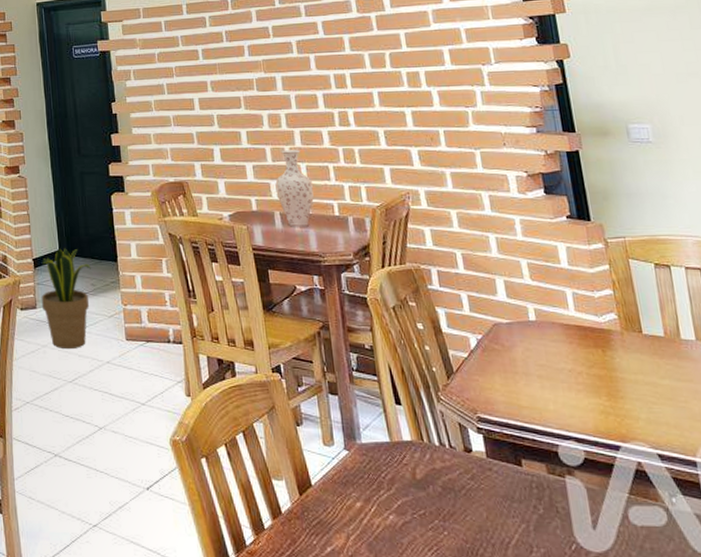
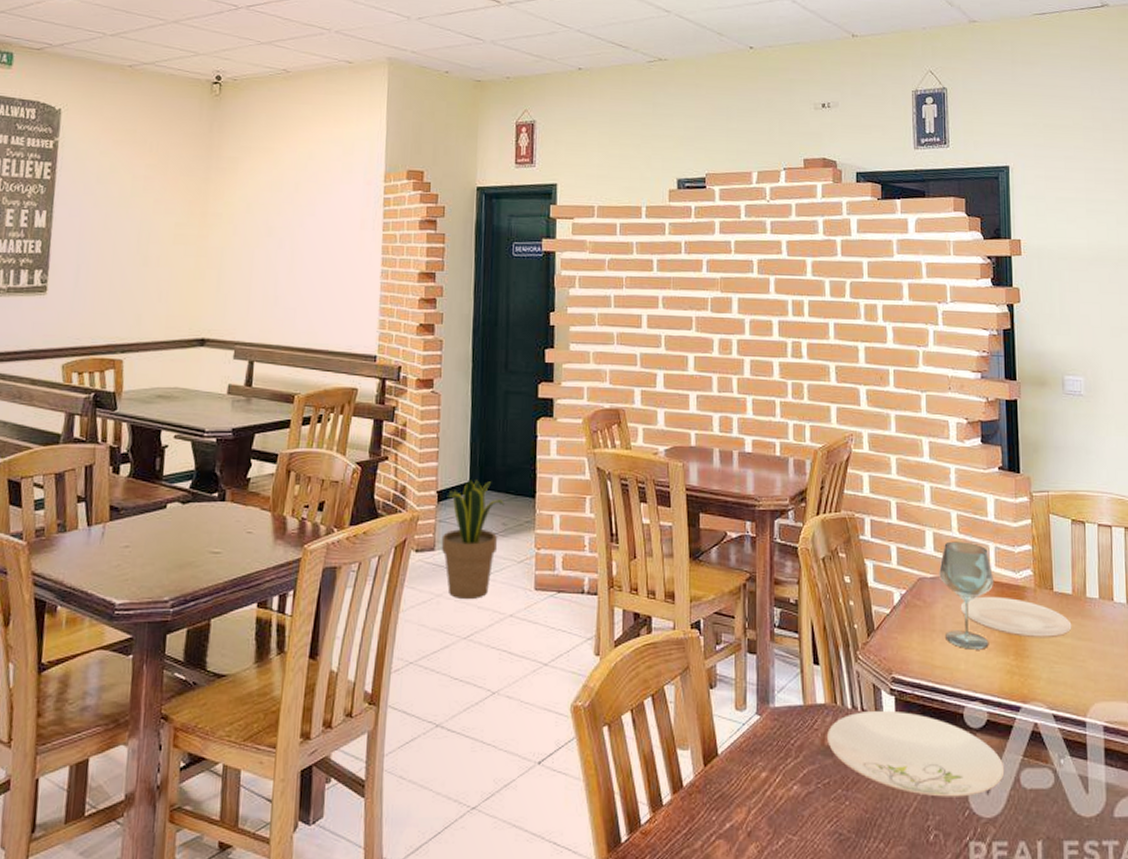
vase: present [275,149,314,227] -> none [718,380,758,467]
plate: none [417,447,611,532] -> present [827,710,1005,797]
wine glass: none [514,288,578,391] -> present [939,541,995,650]
plate: none [541,340,669,380] -> present [960,596,1072,638]

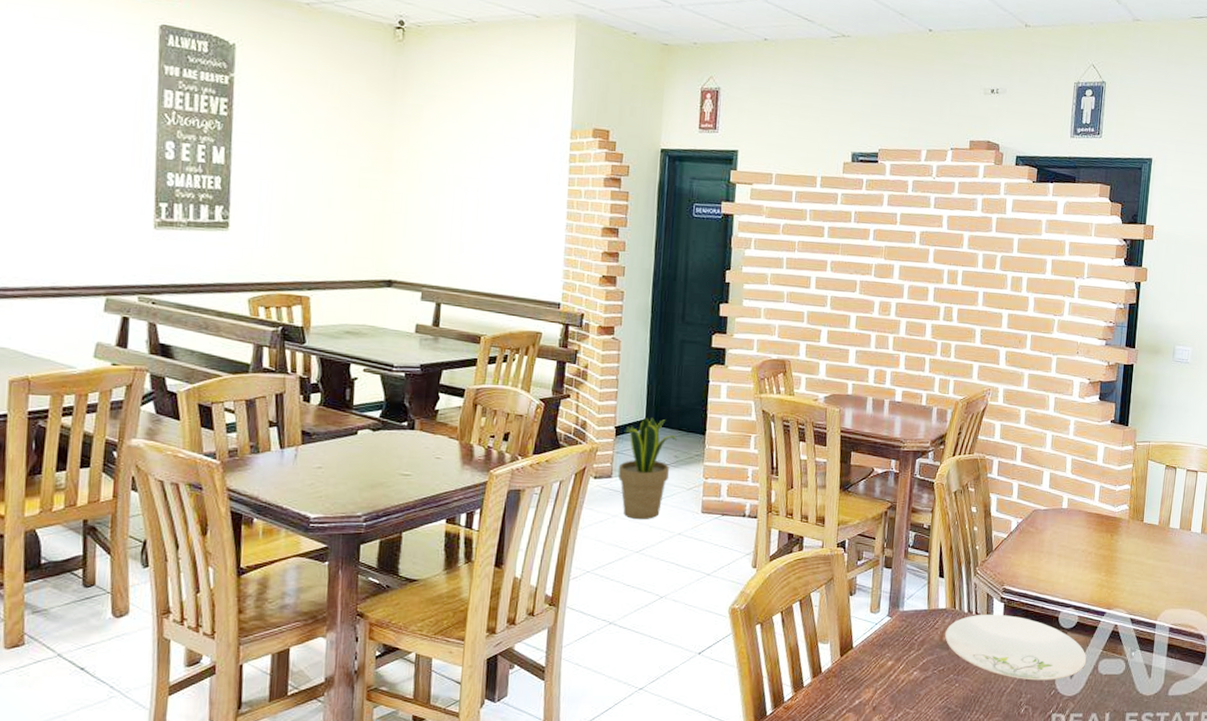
wine glass: present [939,541,995,650] -> none [1051,480,1097,568]
plate: present [960,596,1072,638] -> none [1065,525,1155,560]

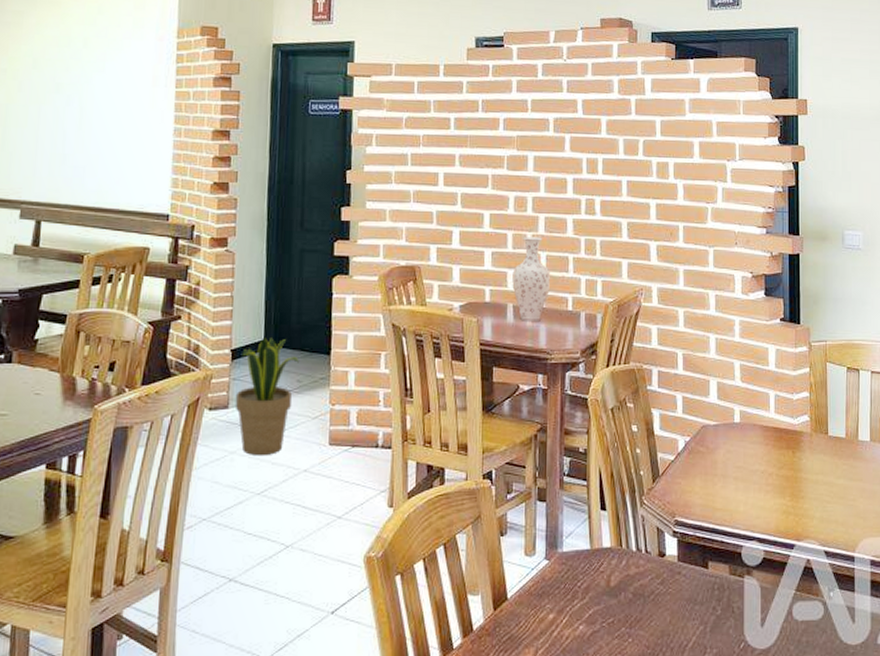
vase: none [873,338,908,414] -> present [512,237,551,321]
plate: present [945,614,1087,681] -> none [613,551,778,632]

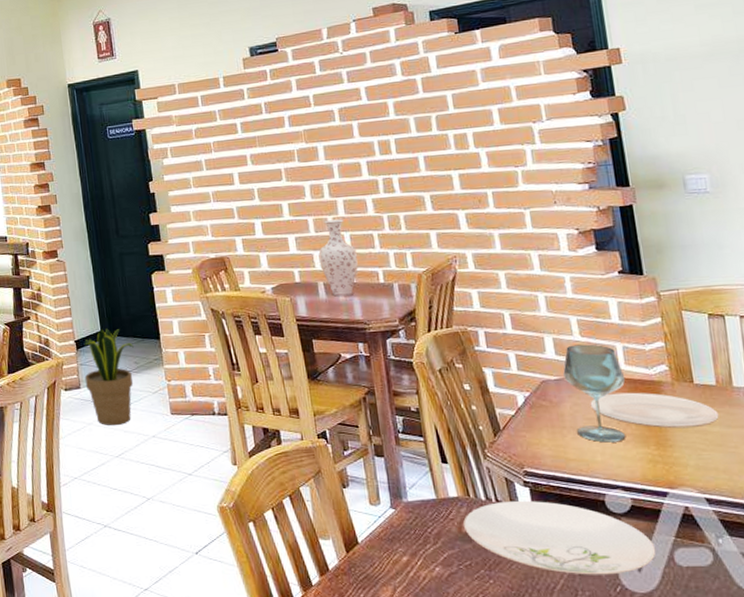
plate: none [613,551,778,632] -> present [463,500,656,575]
wine glass: none [722,390,774,492] -> present [563,344,626,443]
plate: none [741,441,844,480] -> present [590,392,719,429]

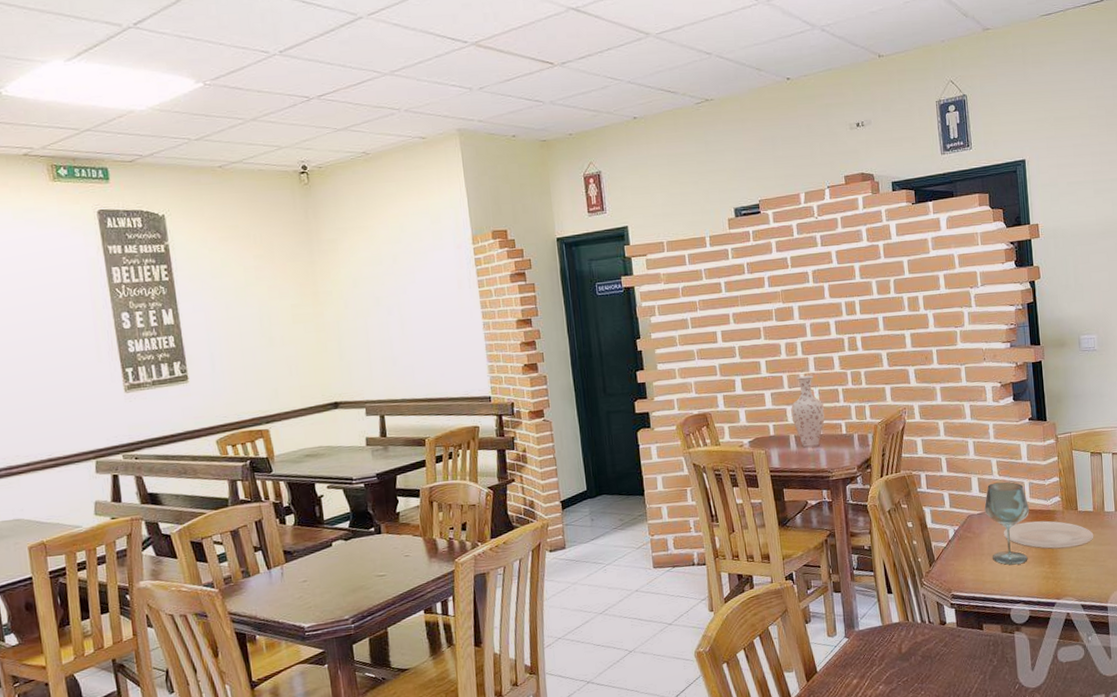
potted plant: present [84,328,134,425] -> none [570,487,619,584]
plate: present [463,500,656,575] -> none [903,619,1045,679]

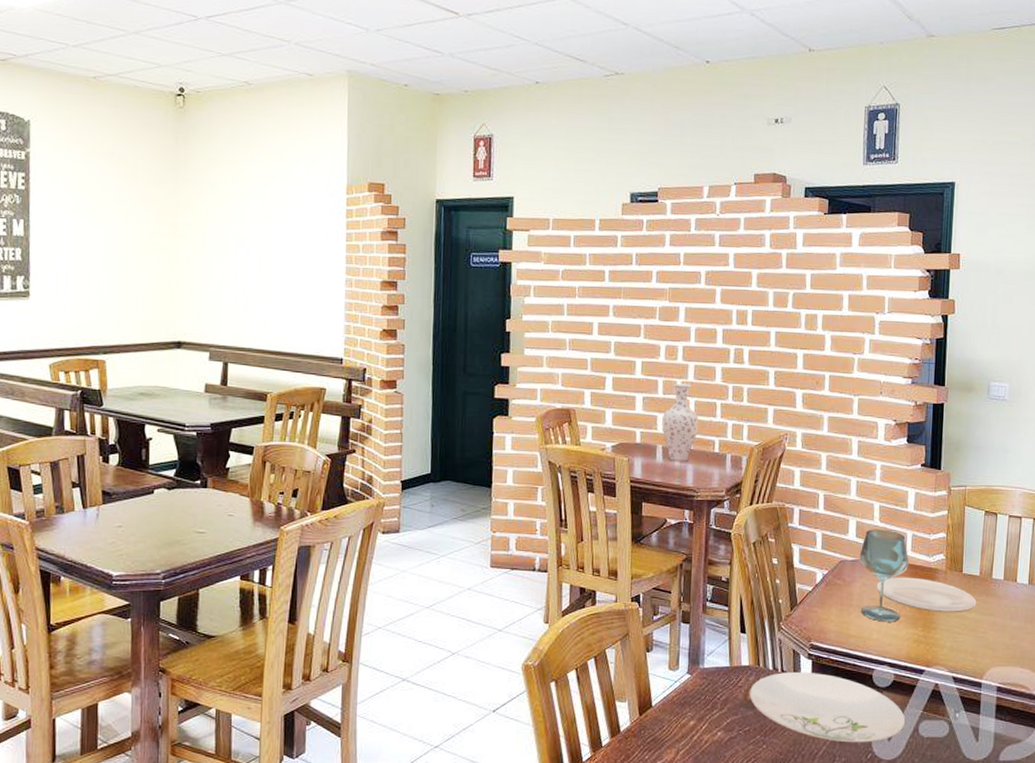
plate: none [903,619,1045,679] -> present [750,671,906,743]

